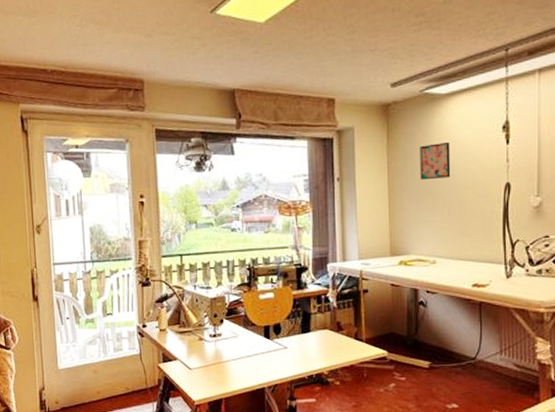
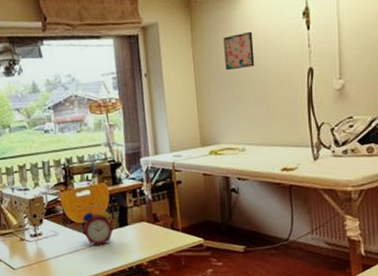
alarm clock: none [263,309,295,351] -> present [82,205,113,246]

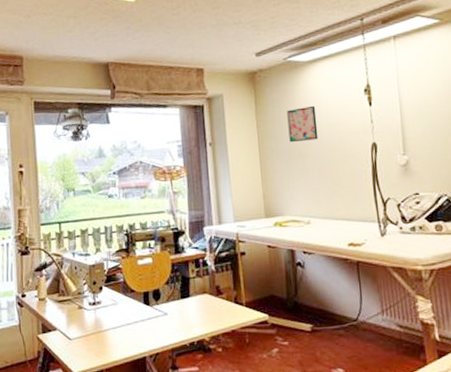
alarm clock: present [82,205,113,246] -> none [142,274,175,318]

